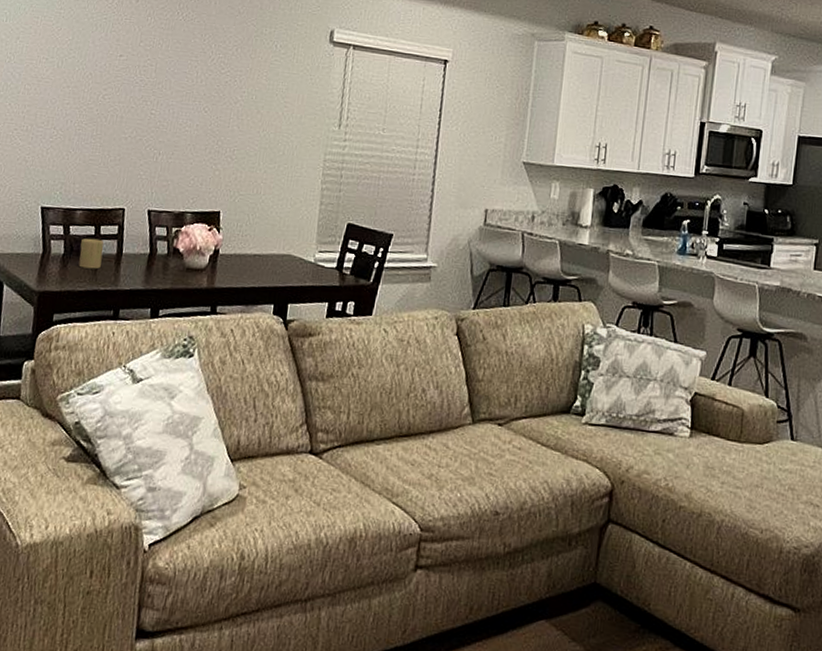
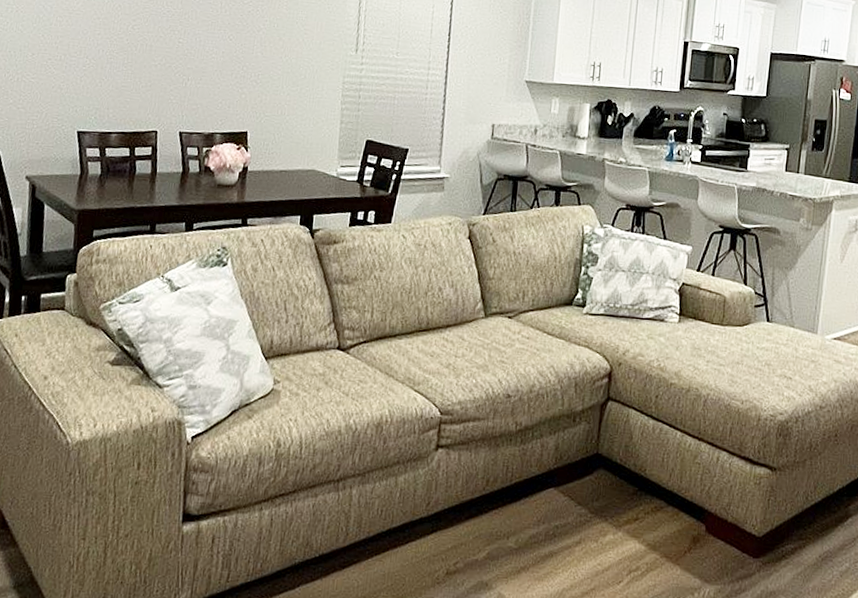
candle: present [78,238,104,269] -> none [115,159,139,188]

